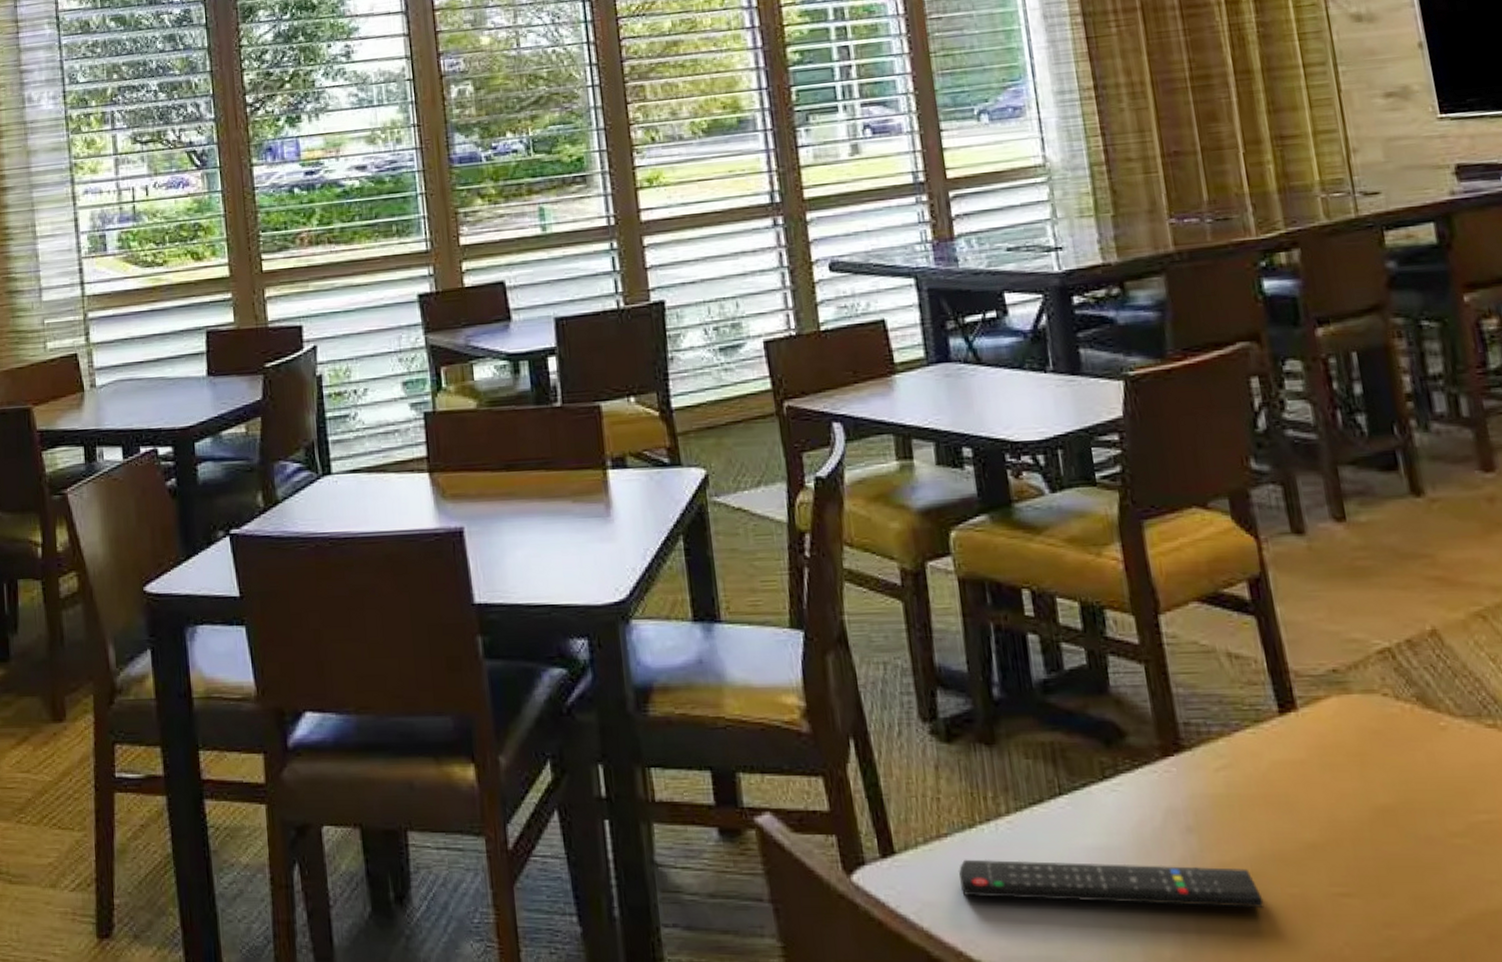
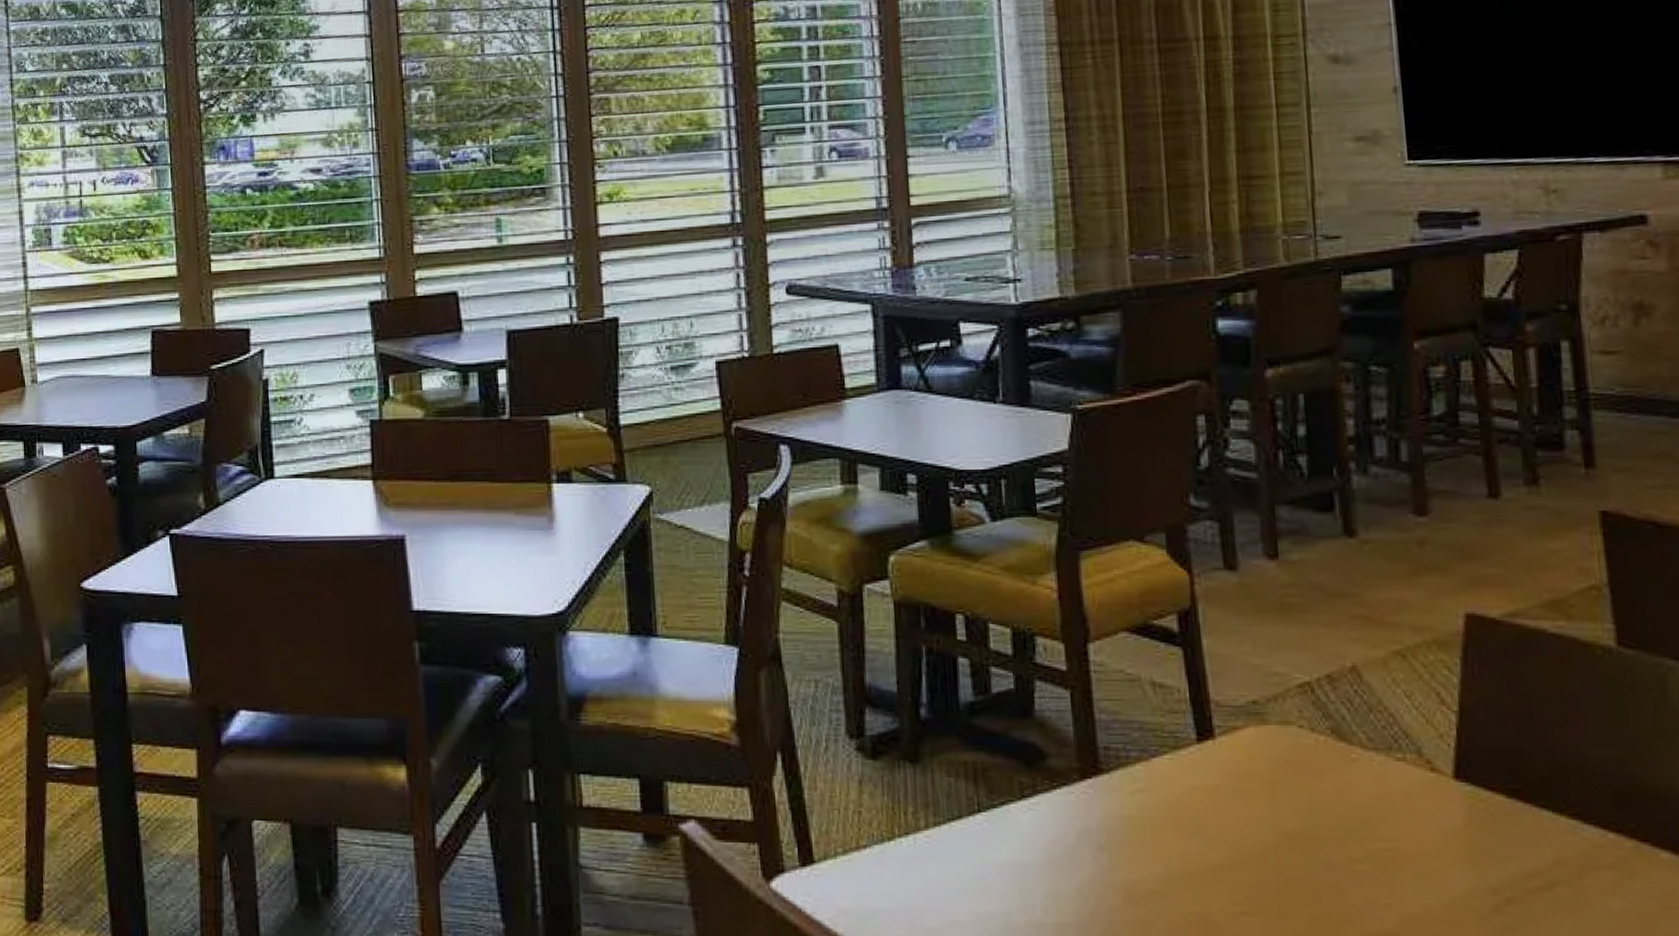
remote control: present [959,859,1265,908] -> none [875,870,1167,923]

